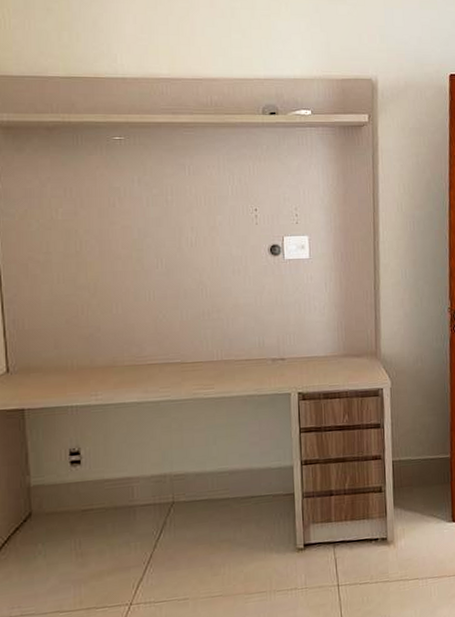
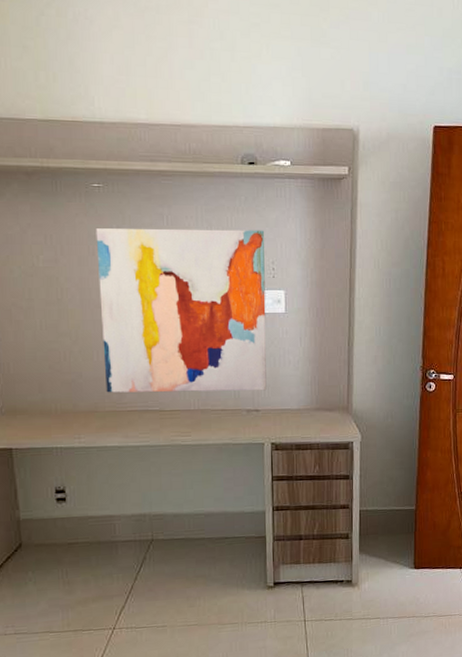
wall art: none [116,177,292,347] -> present [95,228,267,393]

